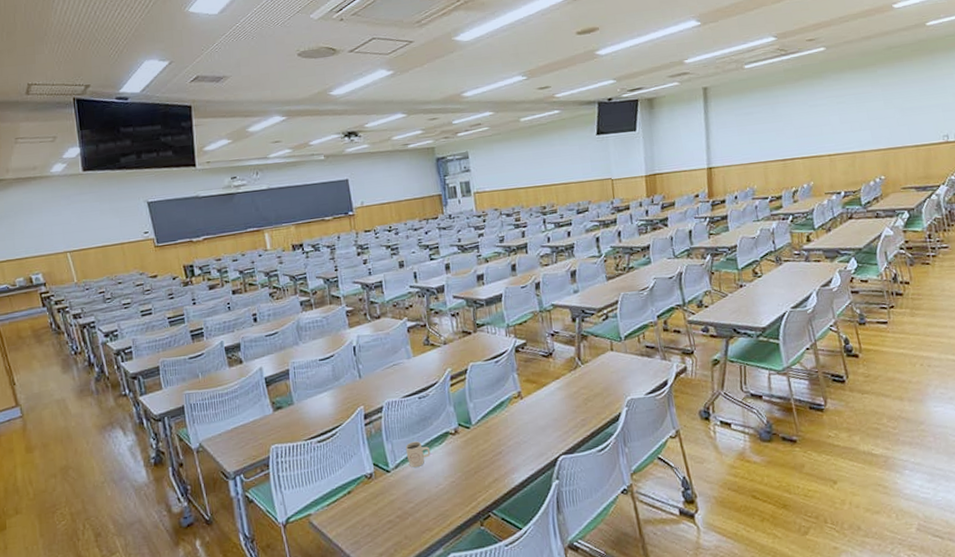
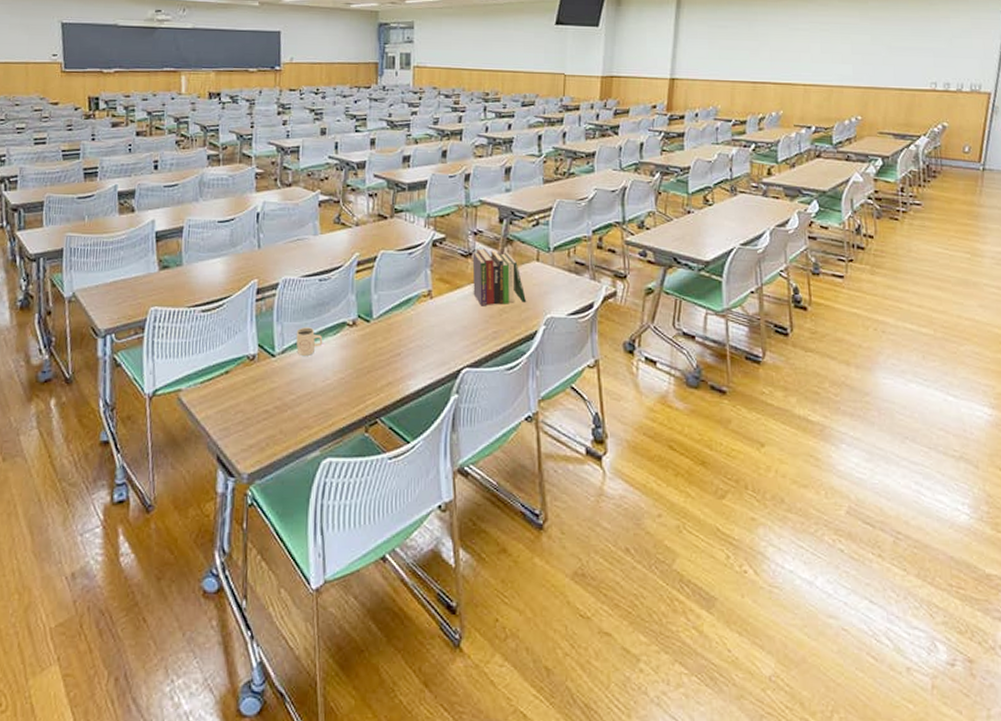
books: none [552,347,607,399] -> present [472,248,526,306]

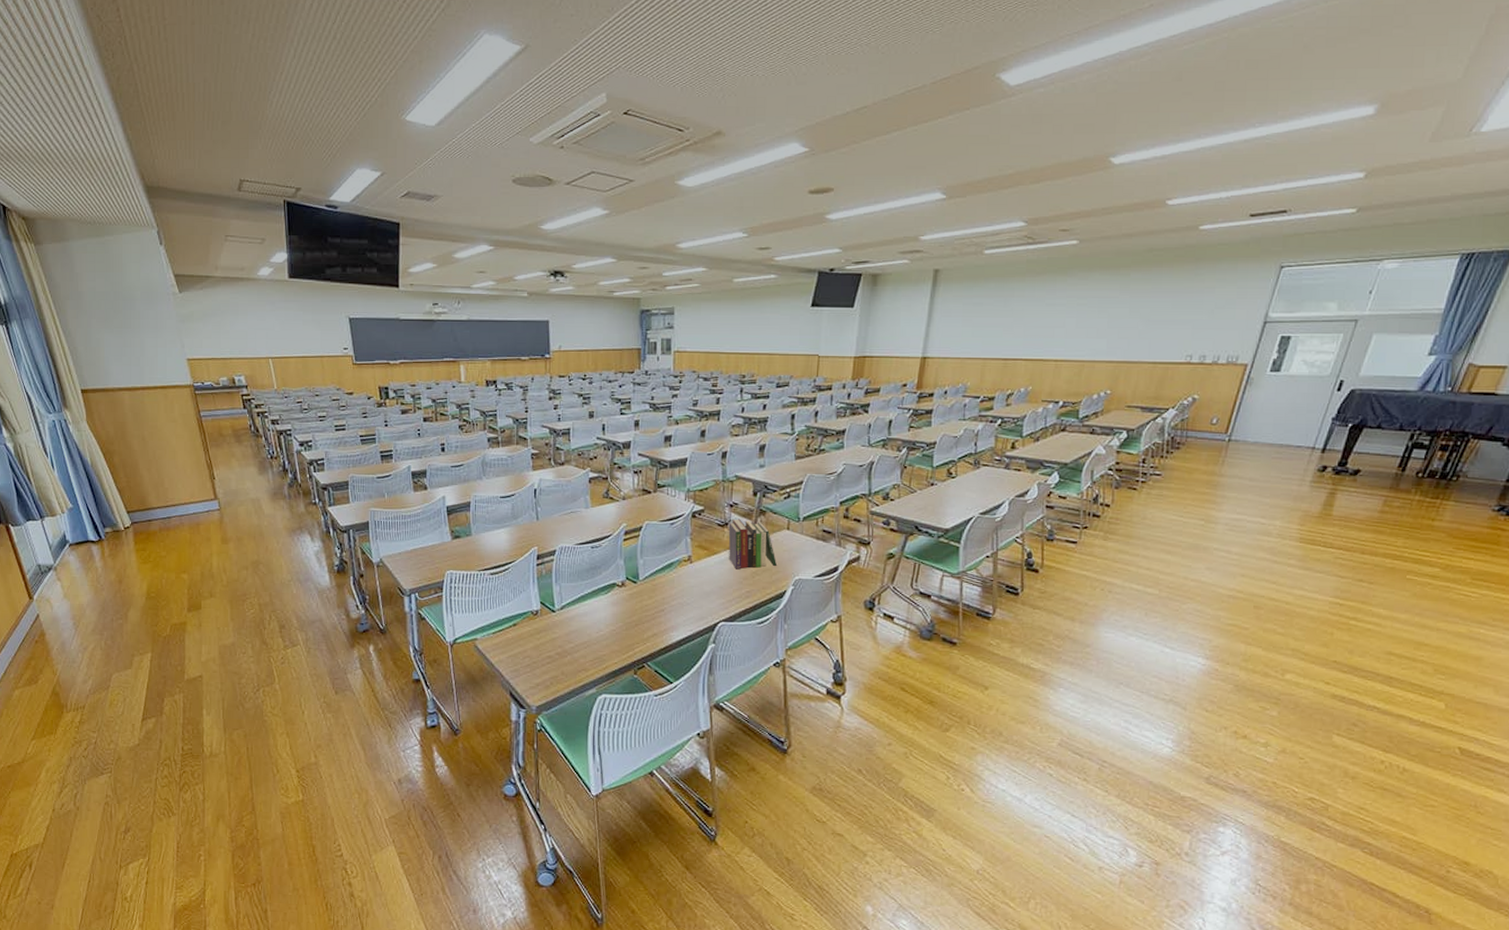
mug: present [295,327,323,357] -> none [572,587,596,612]

